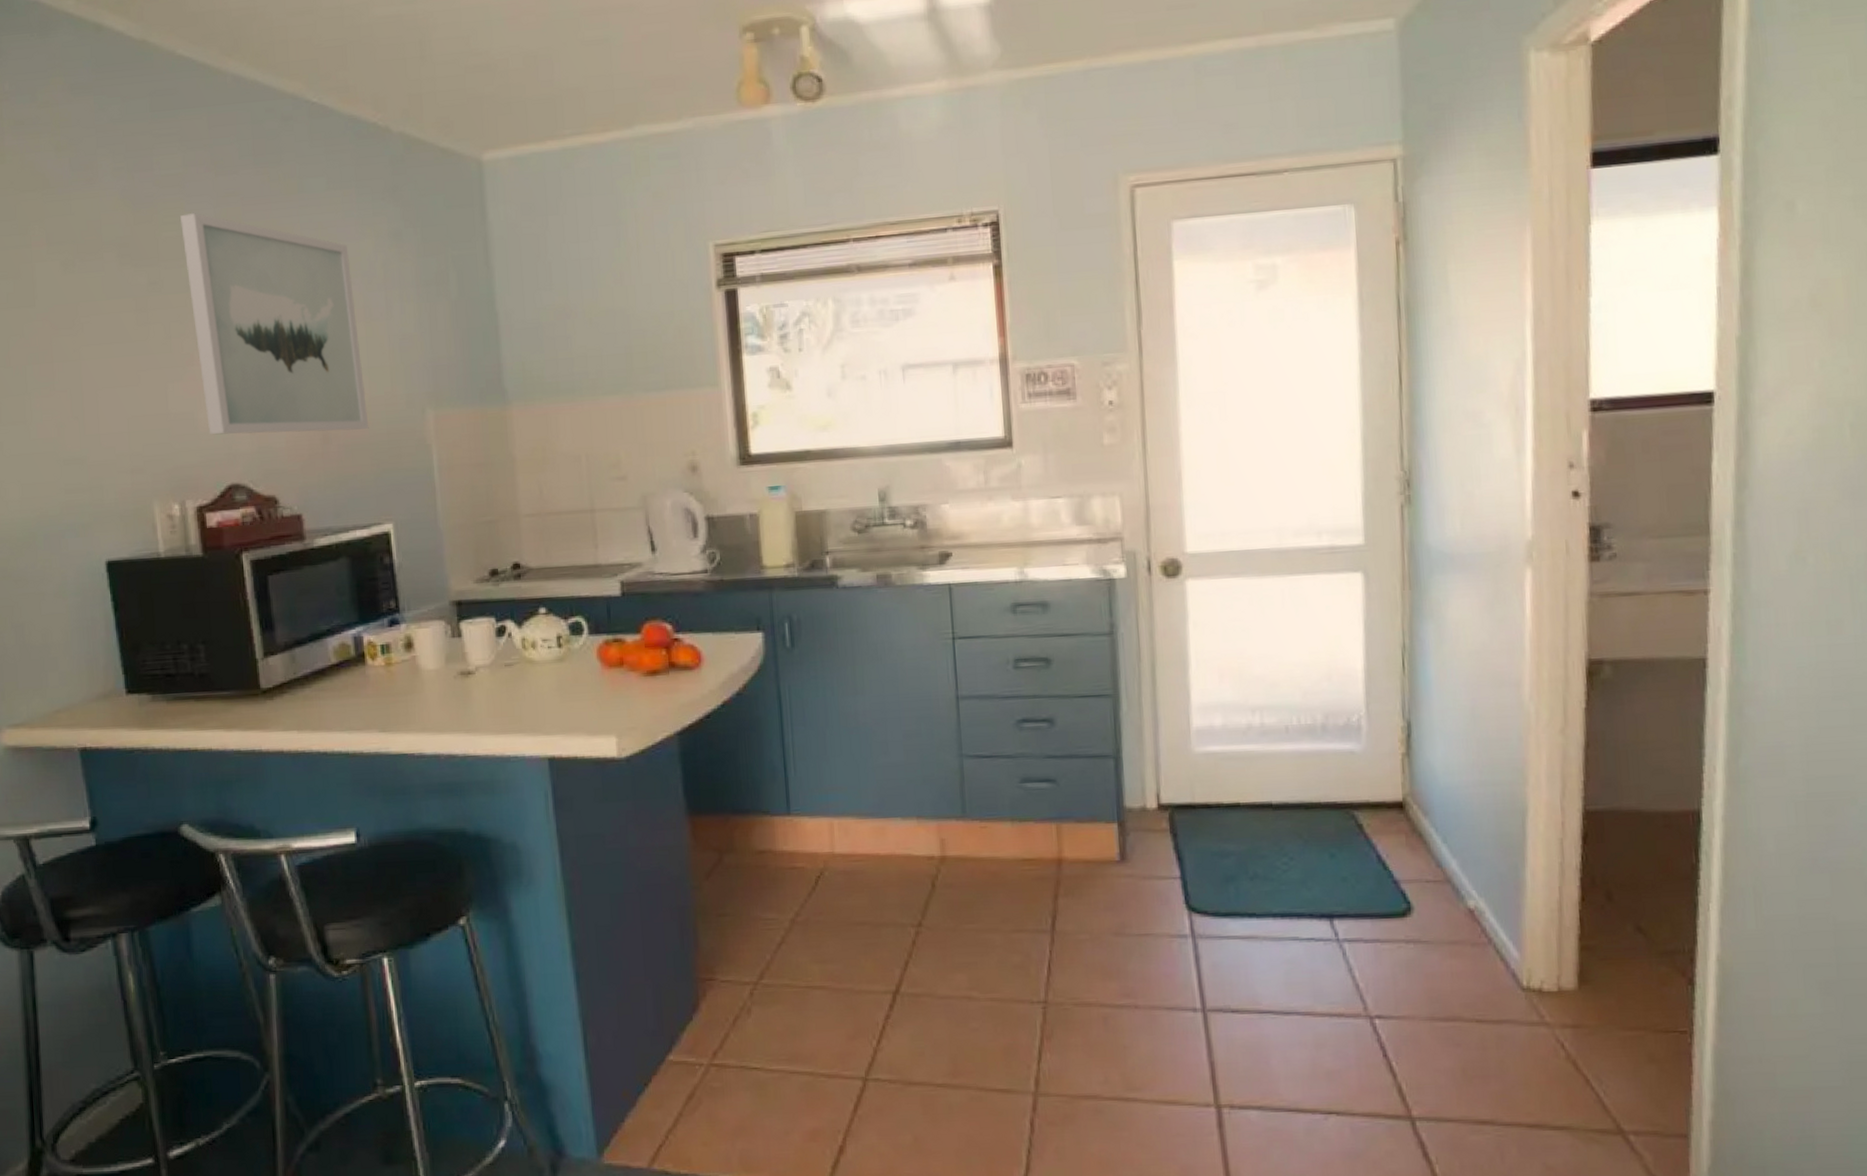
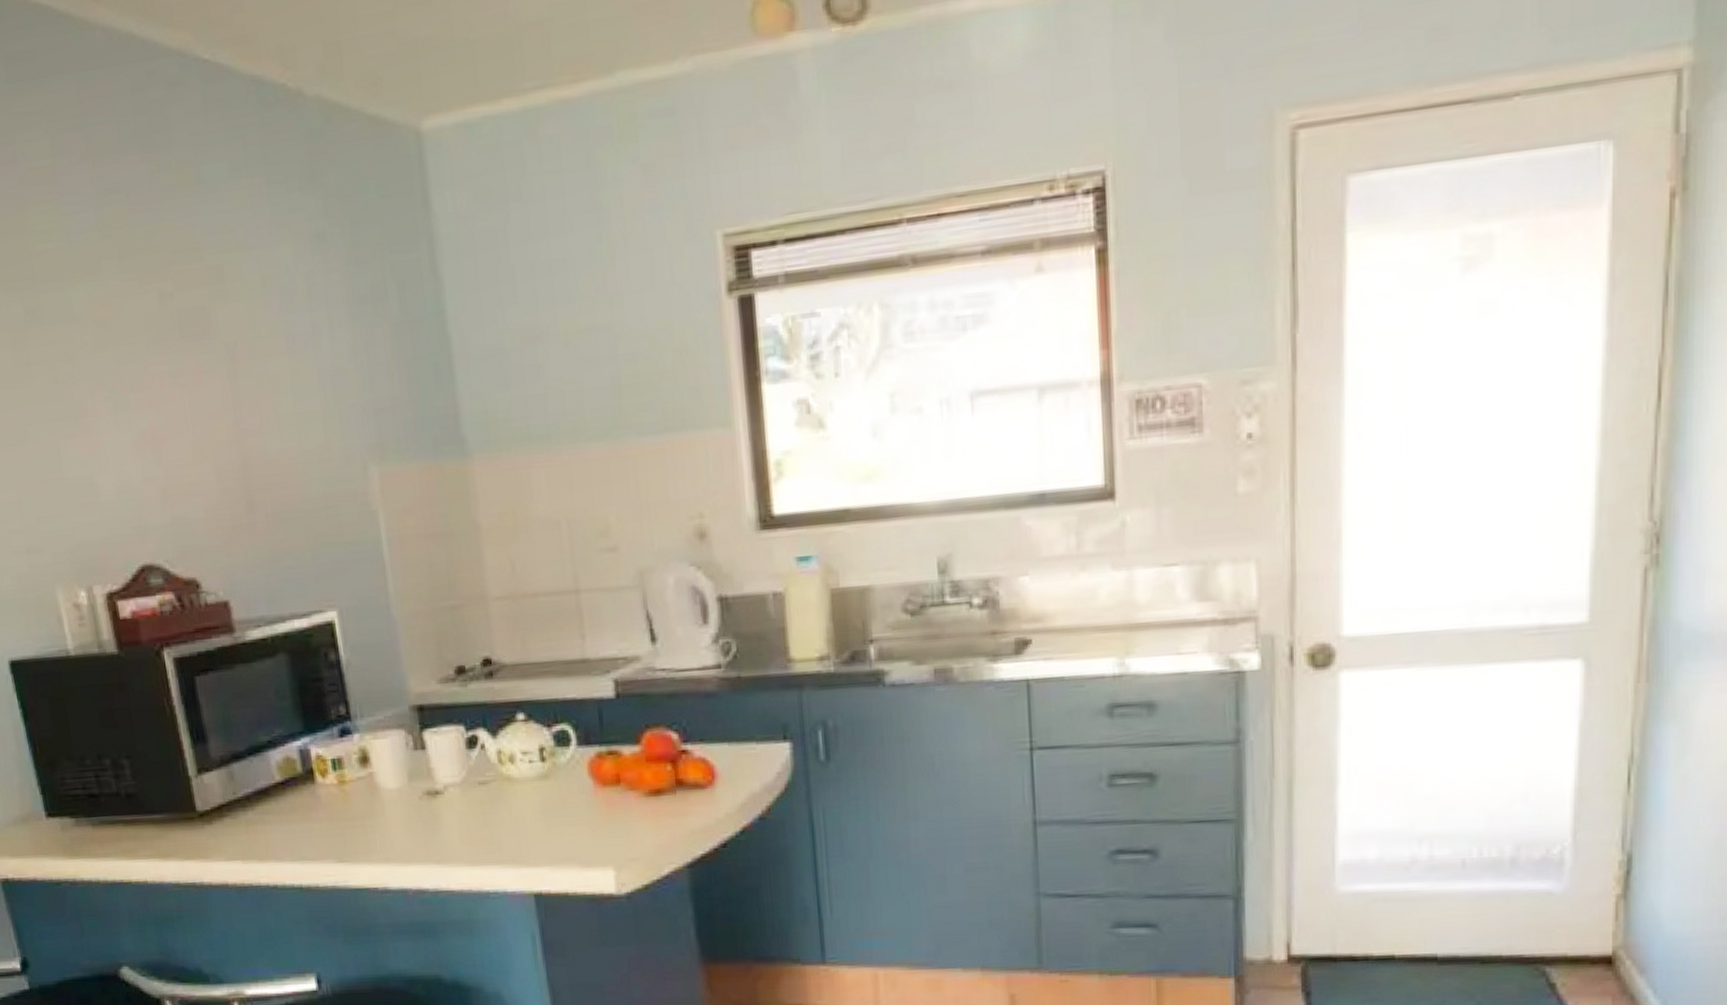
wall art: present [180,213,369,435] -> none [55,217,302,504]

